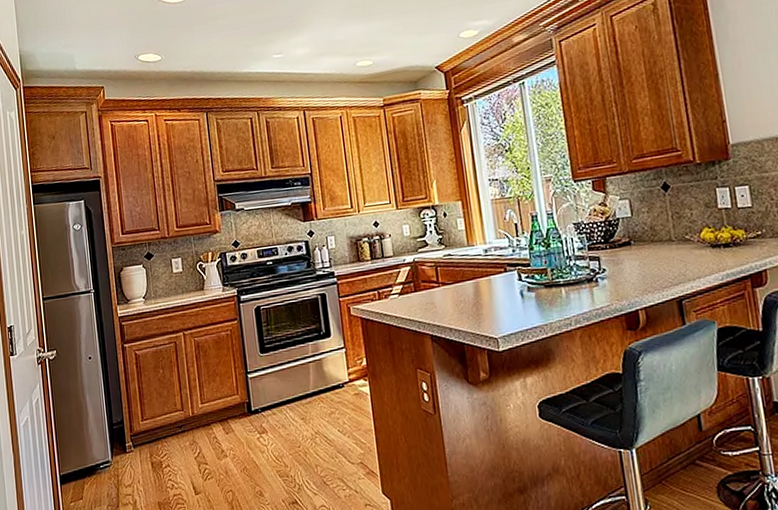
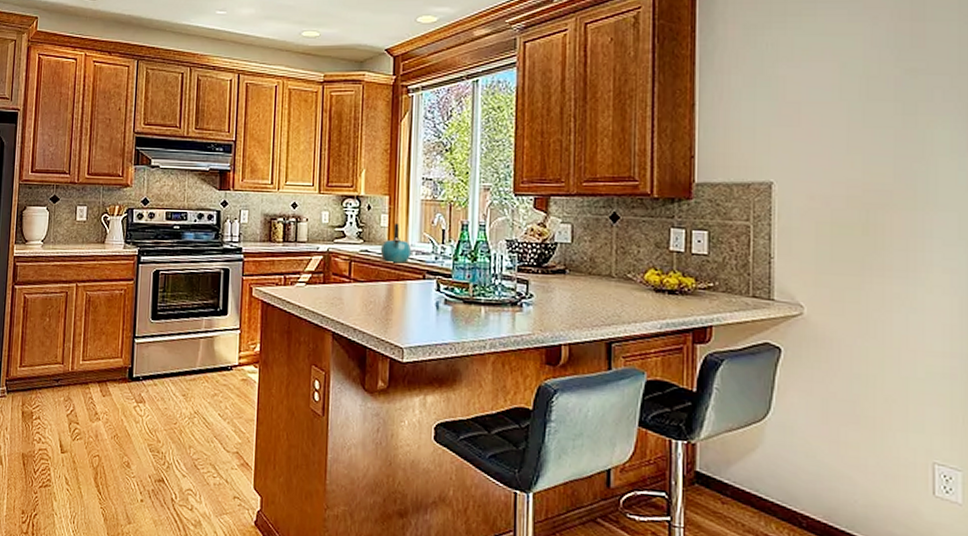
kettle: none [461,224,491,263] -> present [380,222,412,264]

